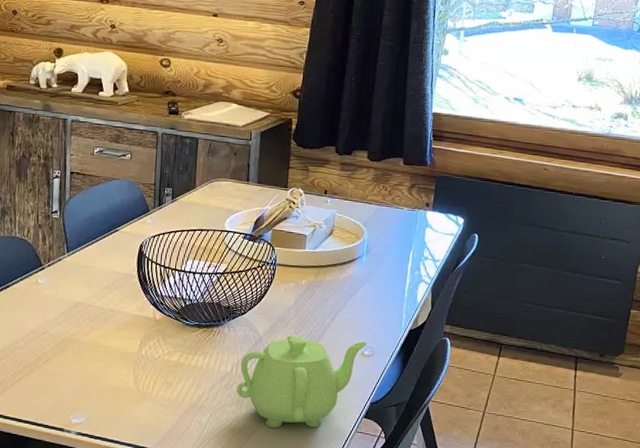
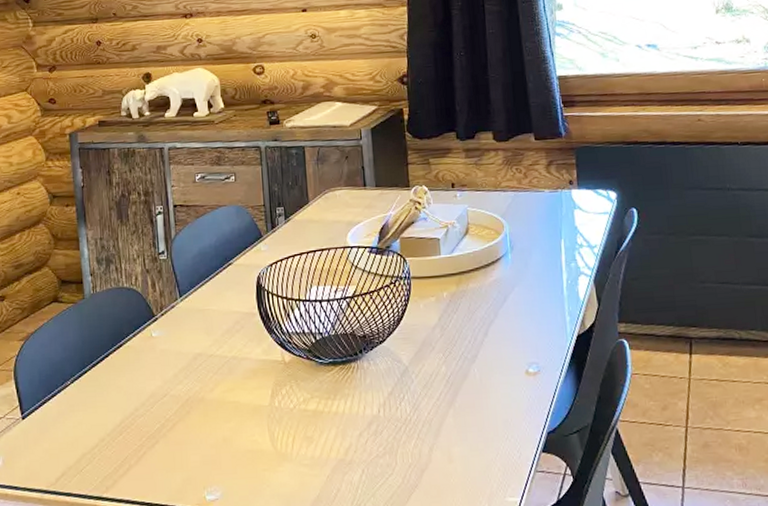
teapot: present [237,335,367,428] -> none [388,357,530,479]

